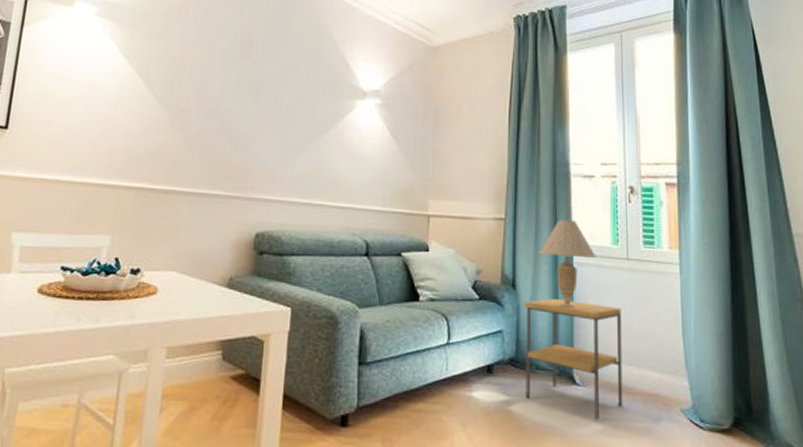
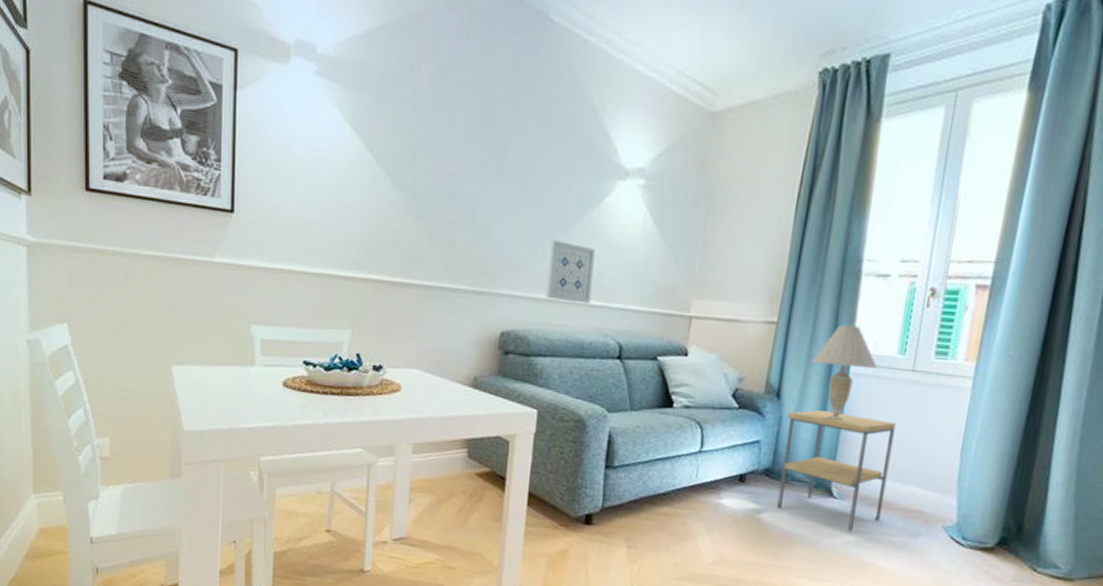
wall art: none [297,150,341,206] -> present [545,240,595,304]

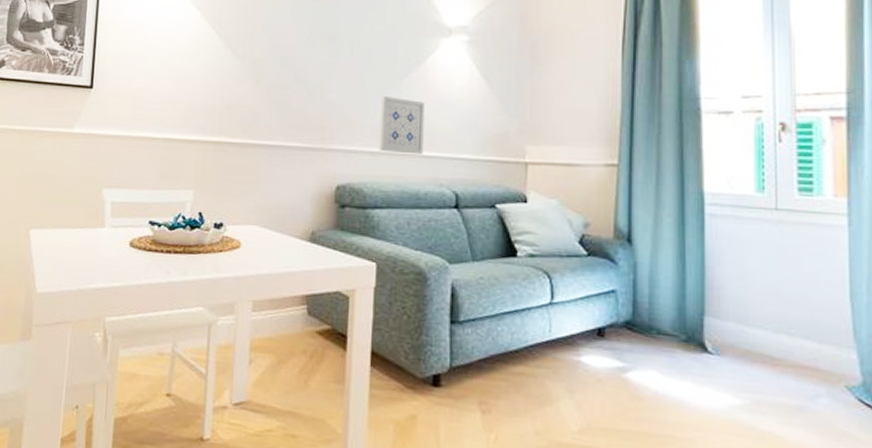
side table: present [777,409,896,531] -> none [641,254,769,393]
table lamp: present [811,324,878,421] -> none [661,164,735,266]

